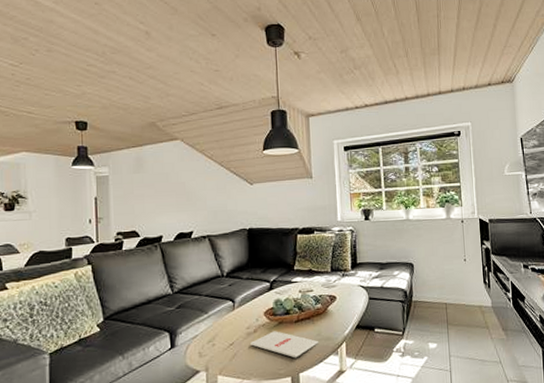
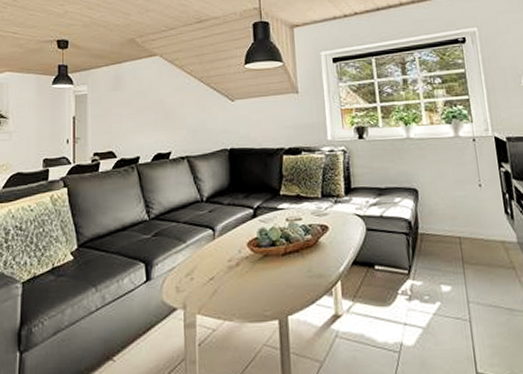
magazine: present [249,331,318,358] -> none [231,265,309,298]

